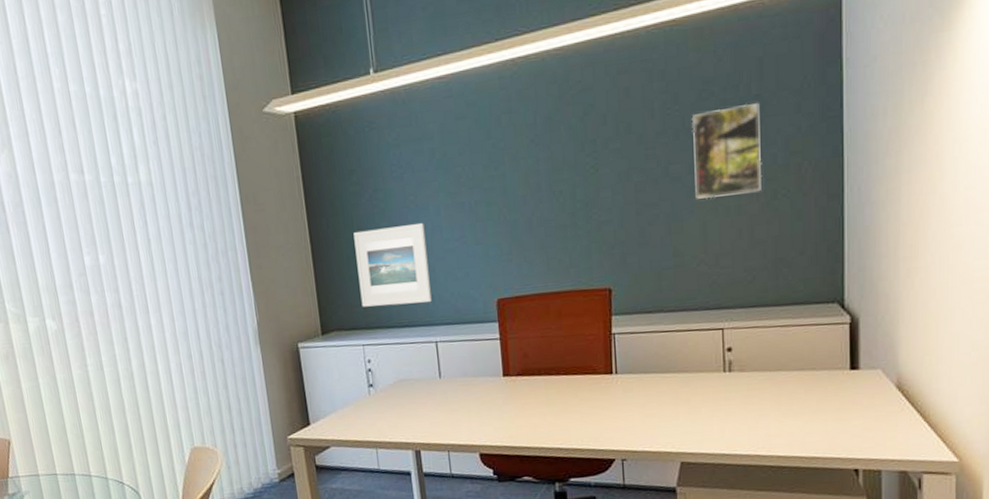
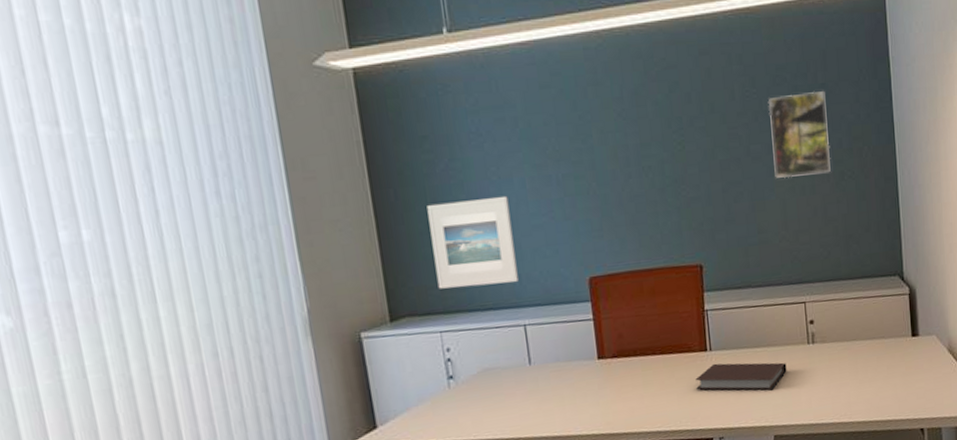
notebook: none [599,386,698,417] -> present [695,362,787,391]

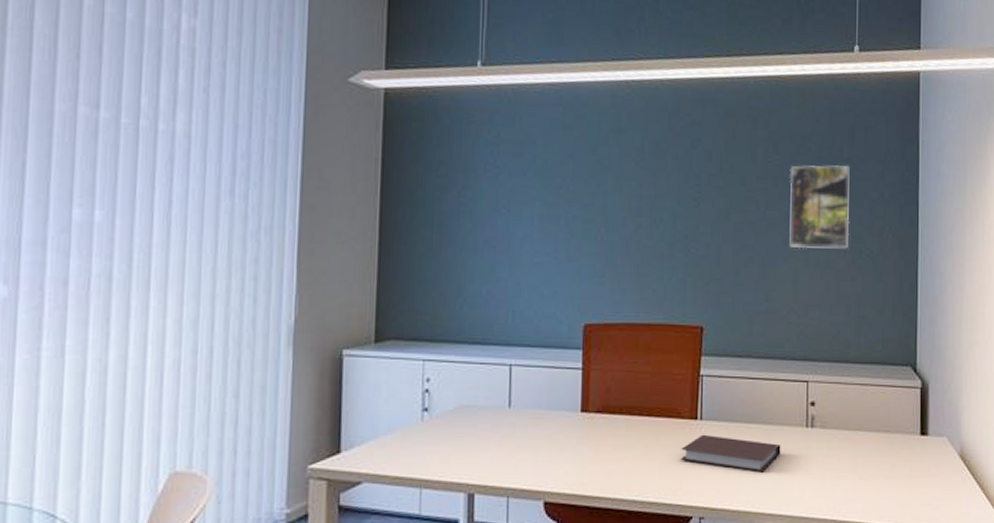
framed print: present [427,195,518,289] -> none [429,228,514,318]

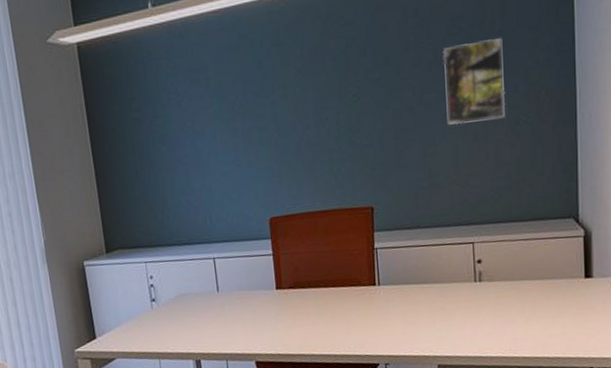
notebook: present [681,434,781,473] -> none [364,297,453,324]

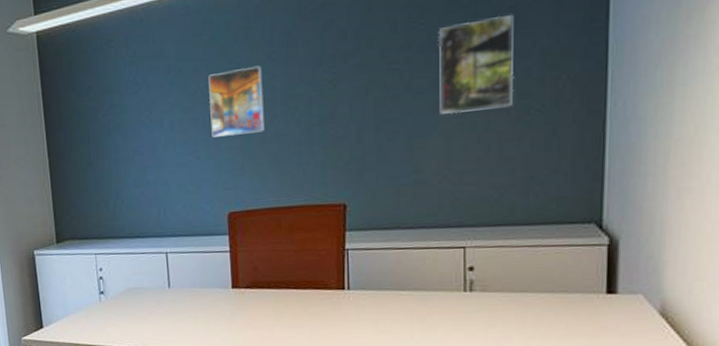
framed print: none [245,79,299,147] -> present [208,65,265,138]

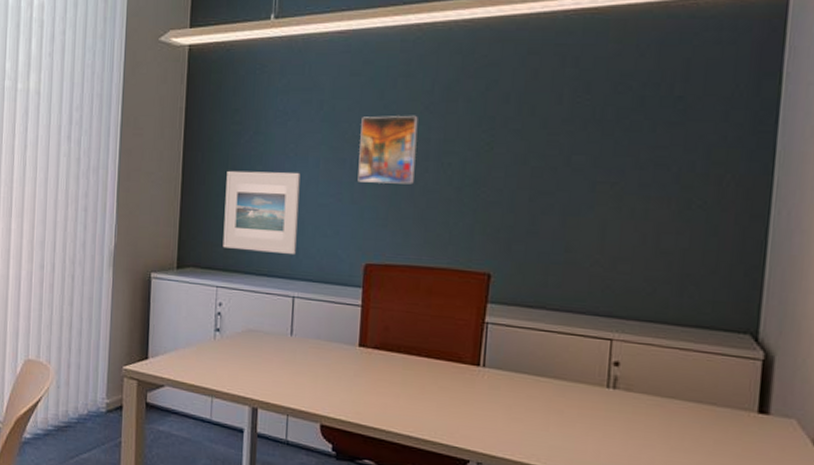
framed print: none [89,137,163,218] -> present [222,170,301,254]
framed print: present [438,15,515,115] -> none [597,103,682,199]

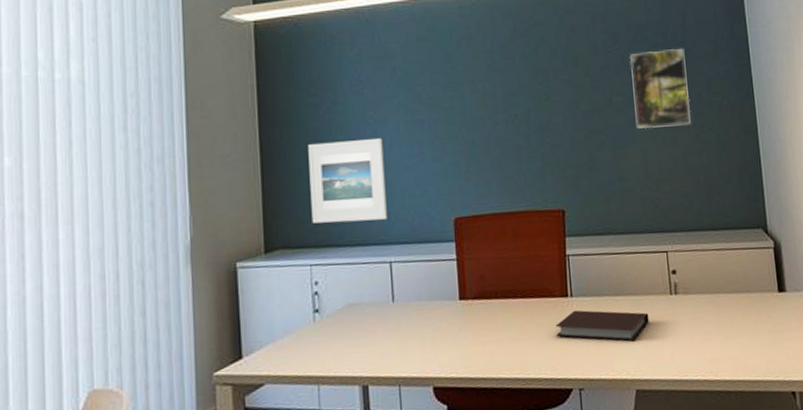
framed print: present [357,115,418,185] -> none [433,73,488,141]
notebook: none [460,381,575,428] -> present [556,310,649,341]
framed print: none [597,103,682,199] -> present [629,48,691,129]

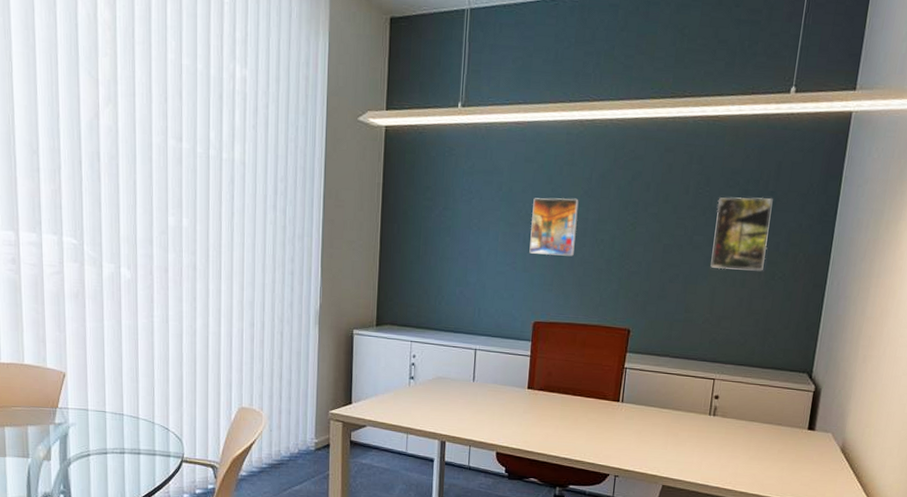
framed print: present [308,137,387,224] -> none [416,241,482,314]
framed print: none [433,73,488,141] -> present [529,198,579,257]
notebook: present [556,310,649,341] -> none [604,413,686,447]

